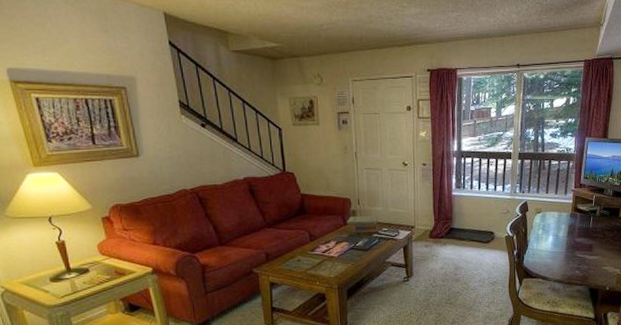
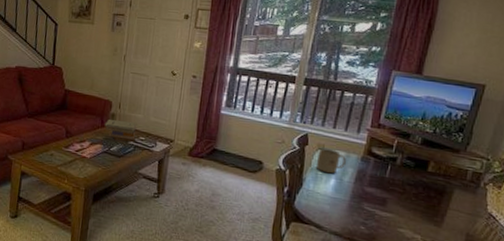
mug: none [536,211,559,233] -> present [315,148,346,174]

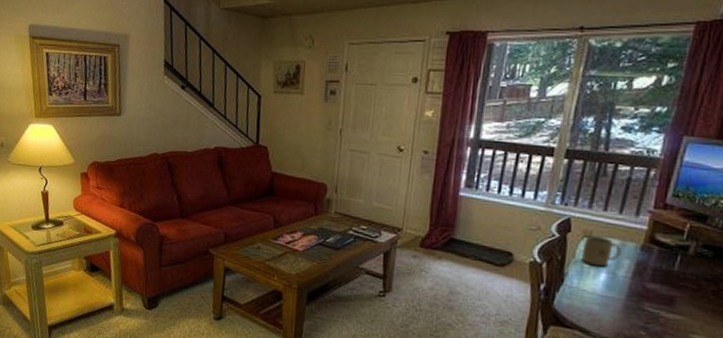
books: present [104,118,137,143] -> none [319,205,358,233]

